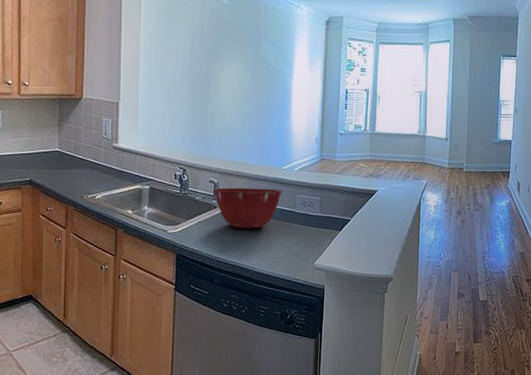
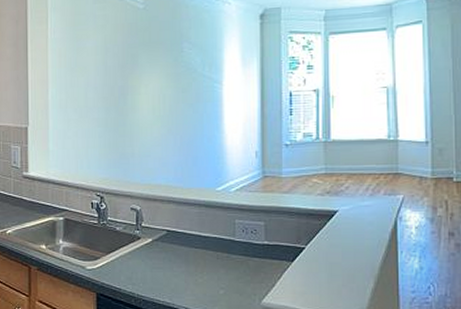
mixing bowl: present [213,187,282,229] -> none [136,214,218,262]

